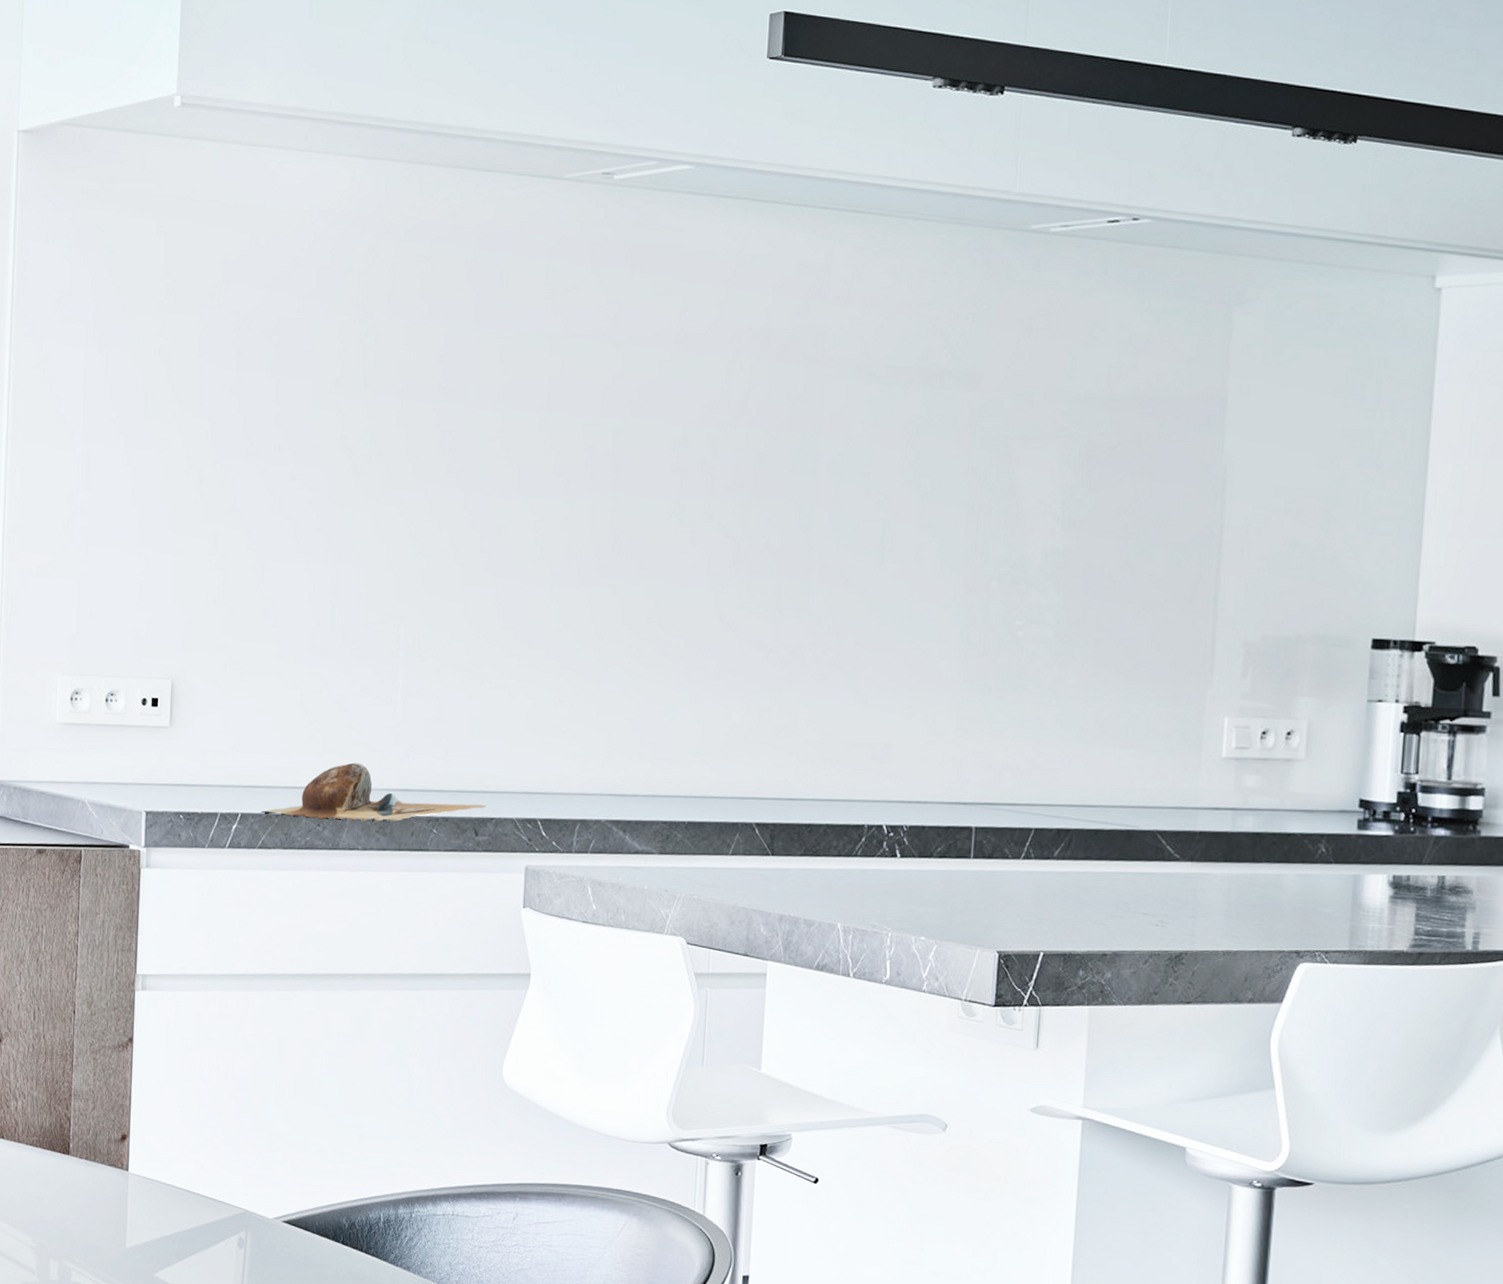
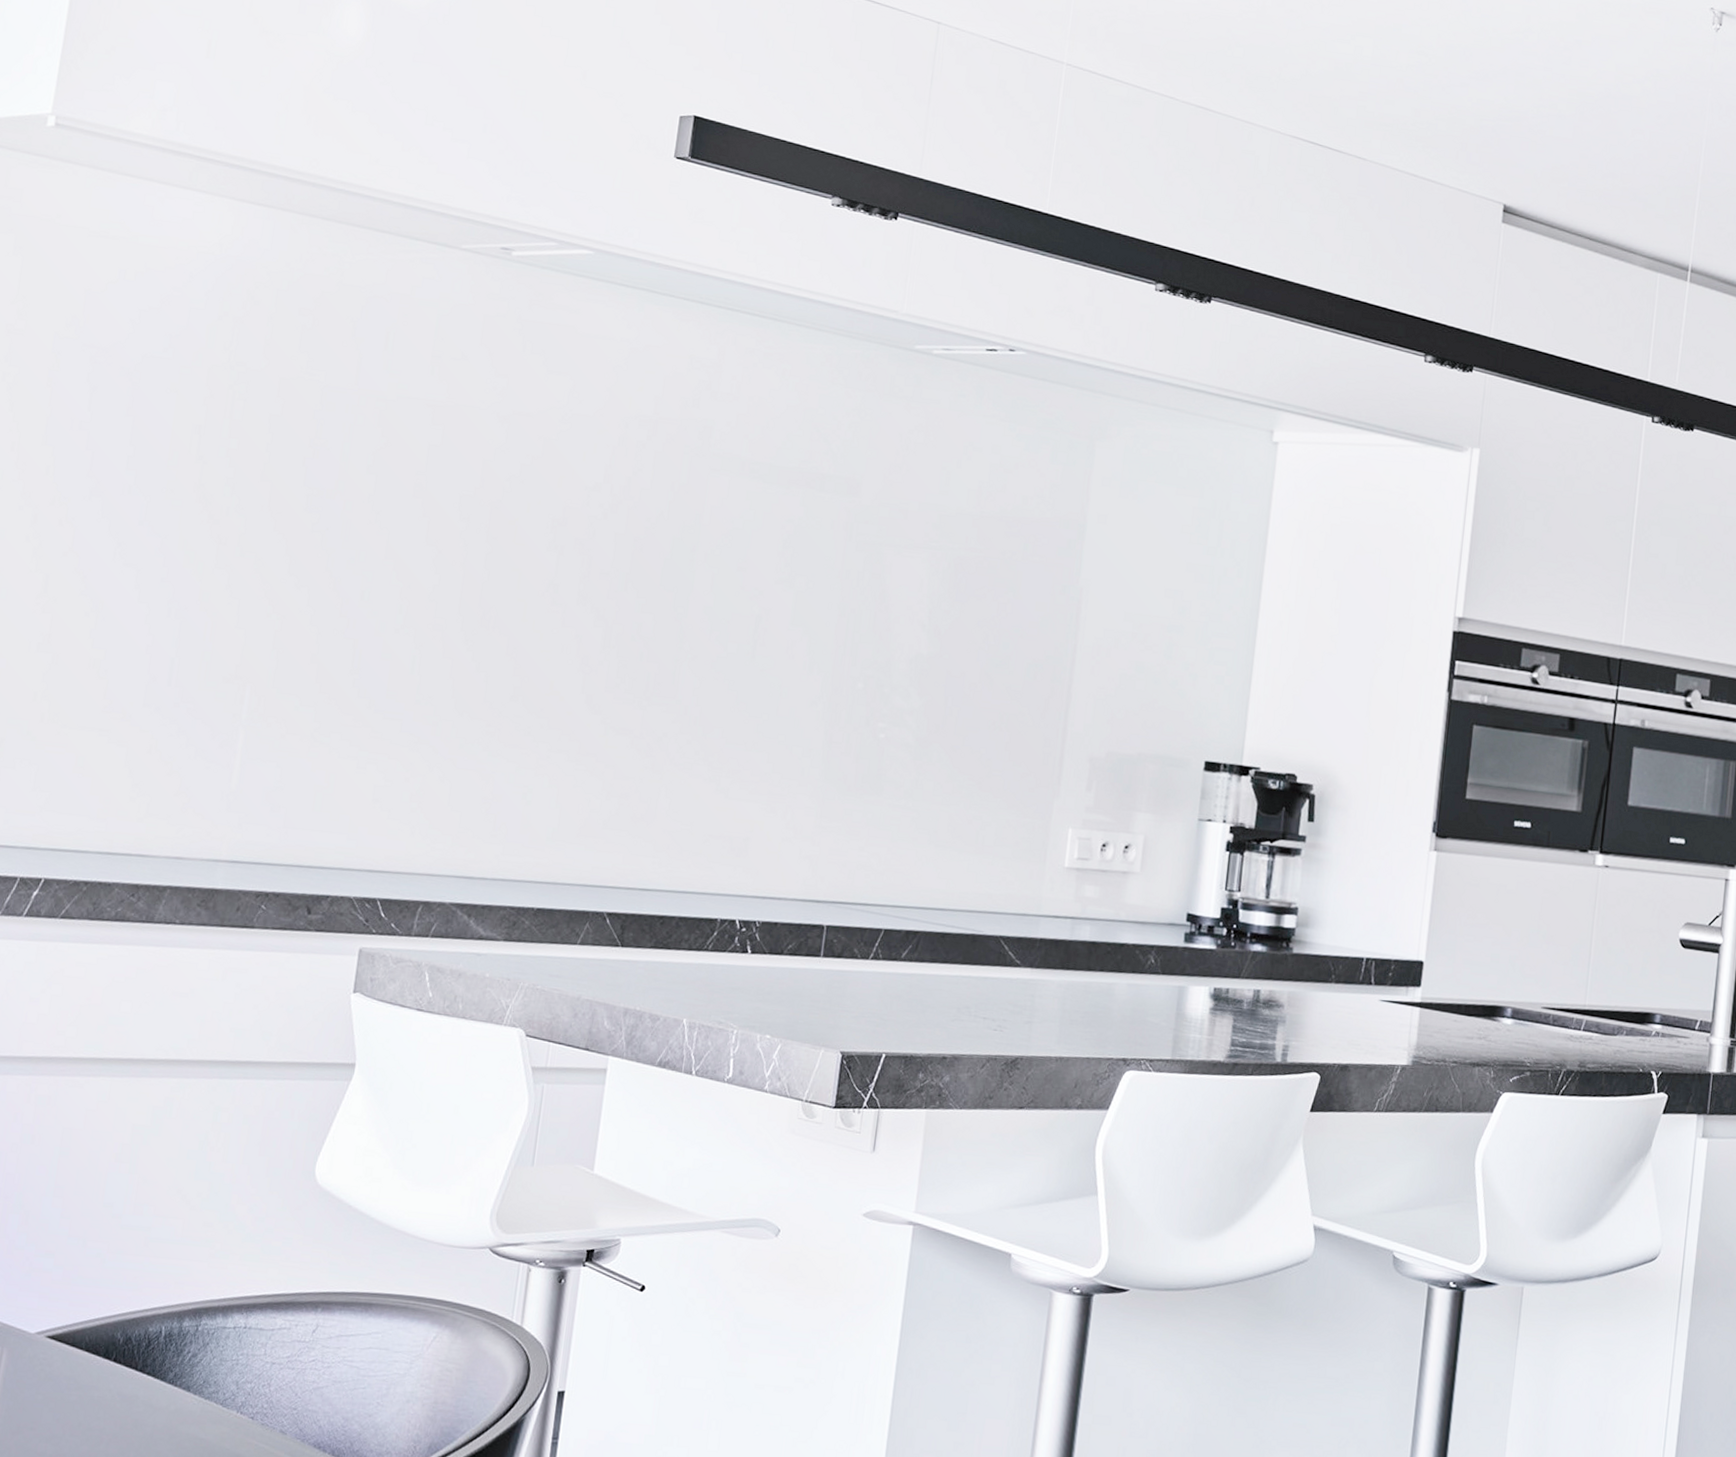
chopping board: present [260,762,487,822] -> none [67,829,323,895]

